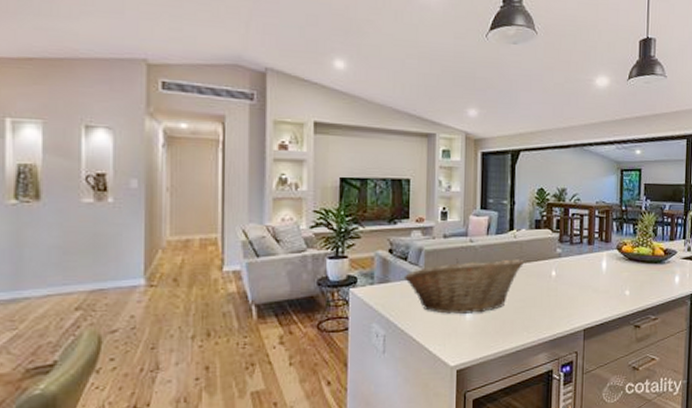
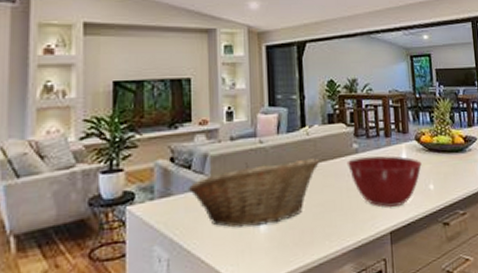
mixing bowl: none [549,262,620,309] -> present [346,156,422,208]

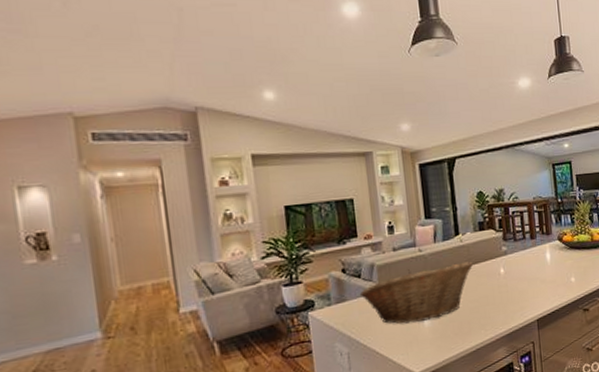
mixing bowl: present [346,156,422,208] -> none [497,255,564,300]

